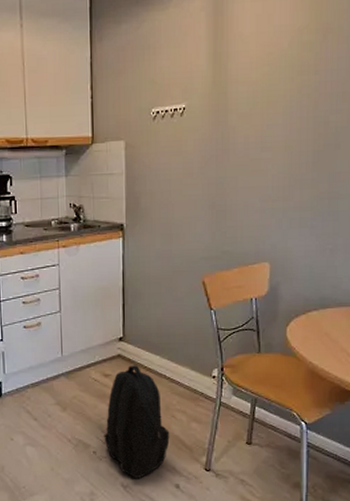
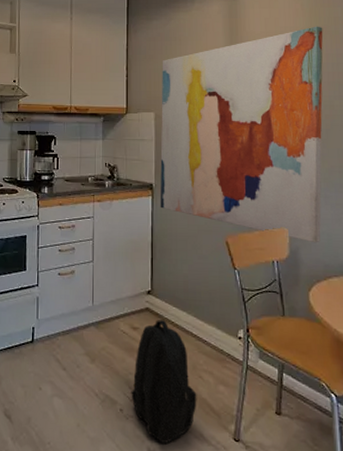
wall art: none [131,22,324,277] -> present [160,26,323,243]

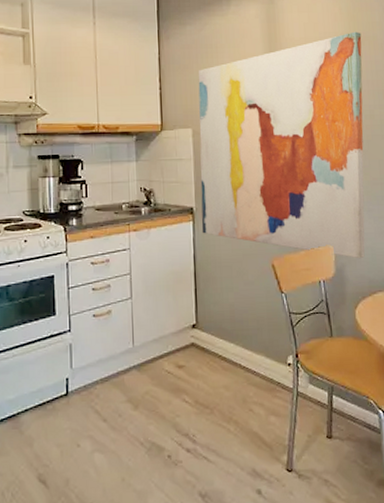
backpack: present [131,320,197,443] -> none [179,354,249,485]

